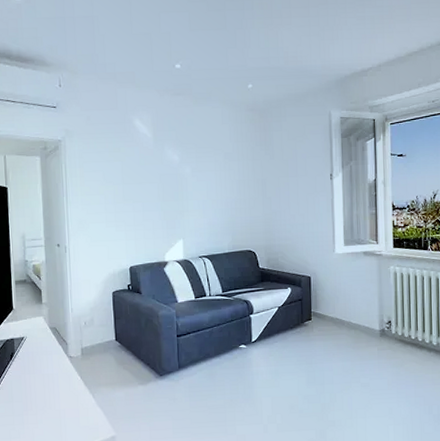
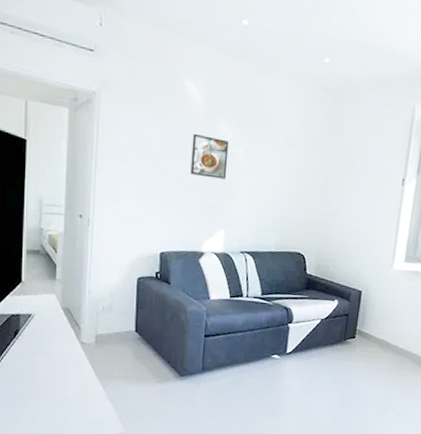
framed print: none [146,162,179,197] -> present [190,133,229,179]

